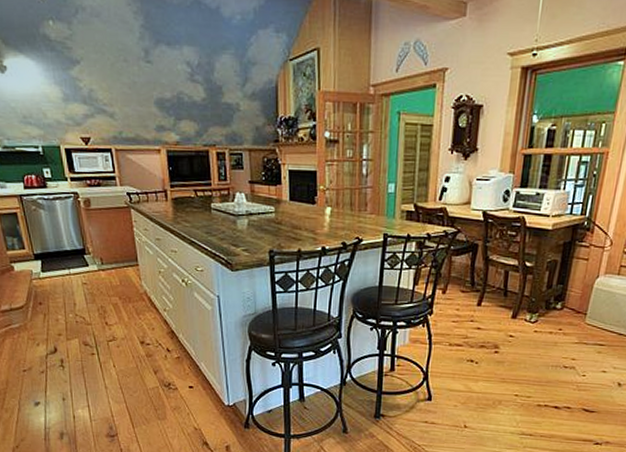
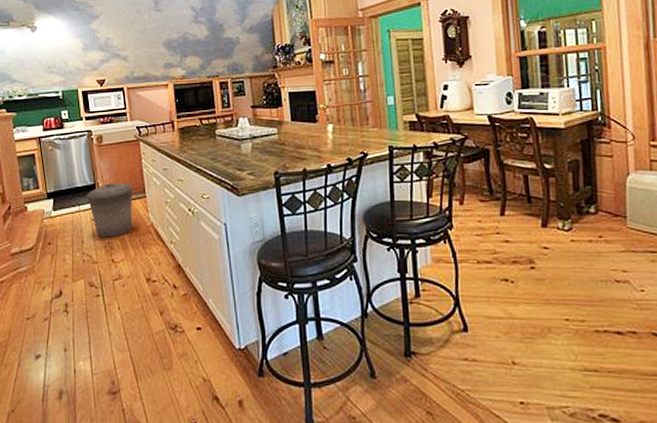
trash can: none [75,249,125,302] -> present [86,183,134,238]

